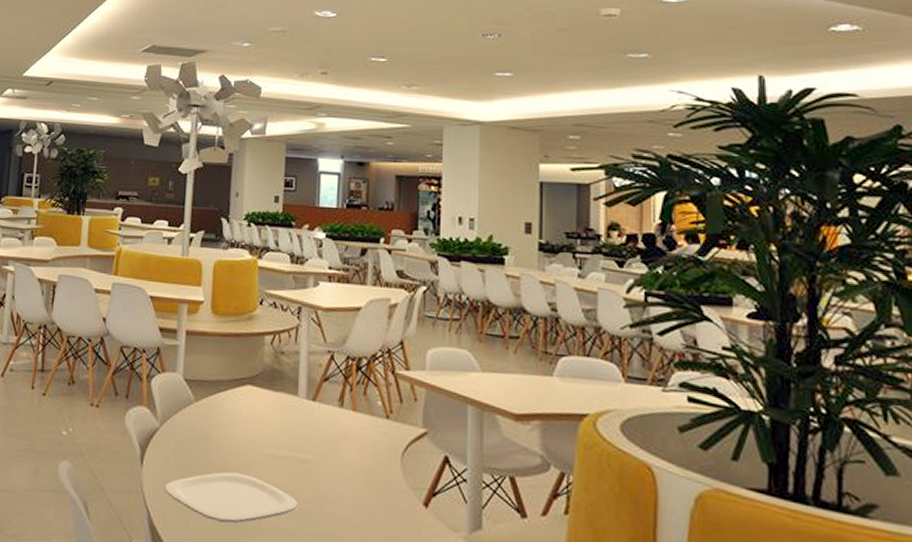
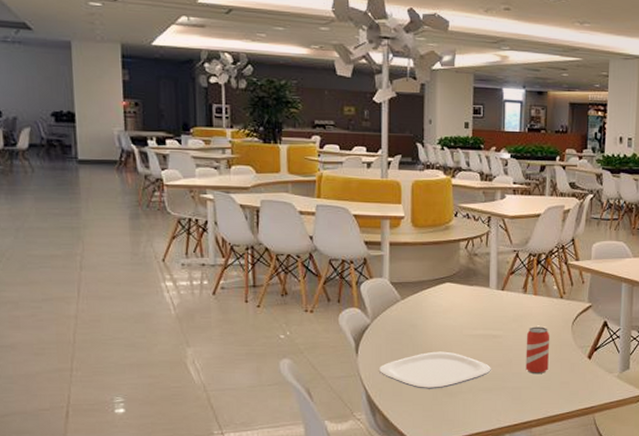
beverage can: none [341,453,374,521] -> present [525,326,550,375]

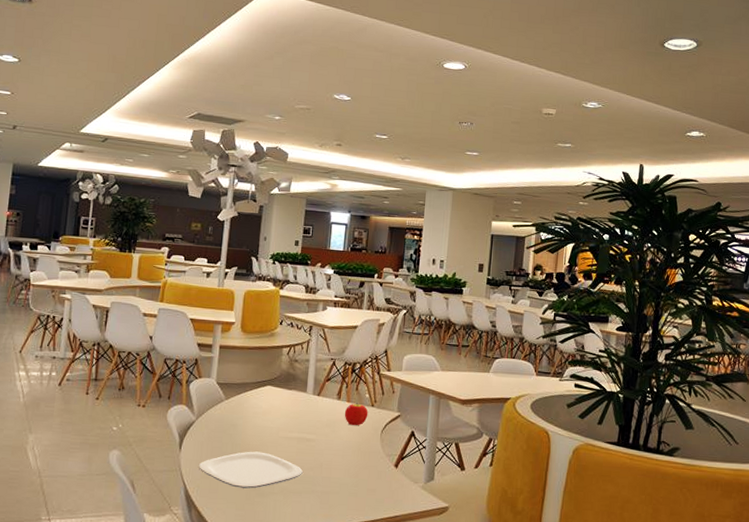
beverage can: present [525,326,550,375] -> none [335,432,360,480]
fruit: none [531,294,557,319] -> present [344,402,368,426]

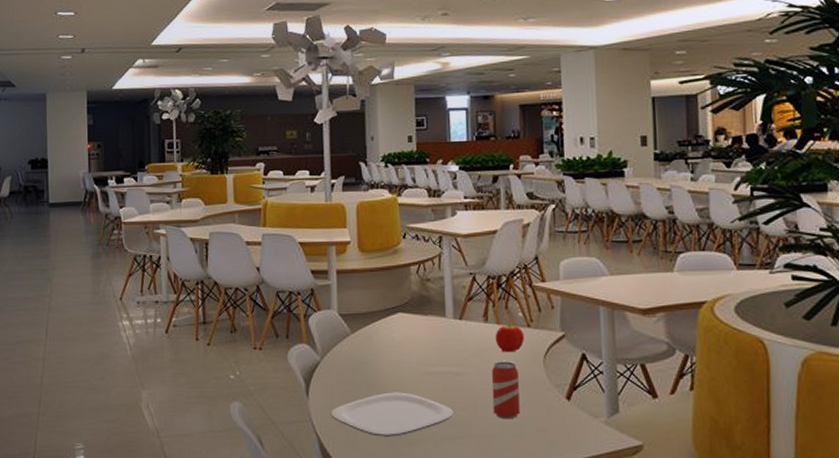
beverage can: none [335,432,360,480] -> present [491,361,520,420]

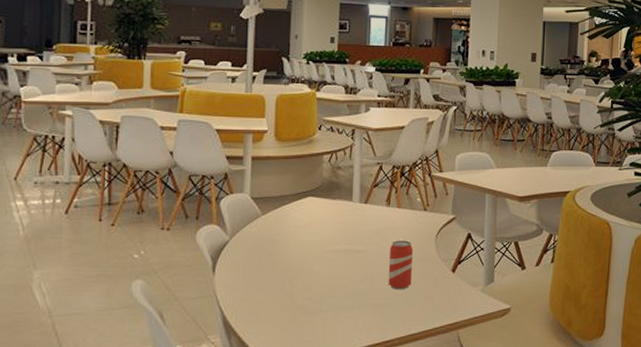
plate: present [330,392,455,437] -> none [235,268,354,309]
fruit: present [495,323,525,353] -> none [395,207,421,233]

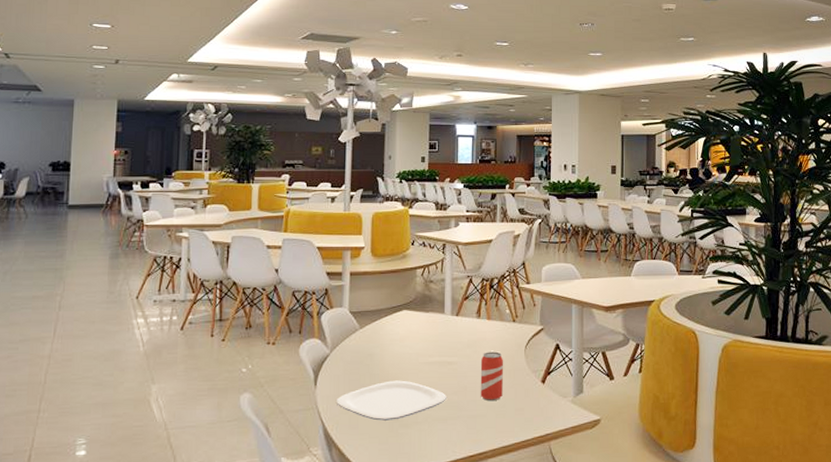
plate: none [235,268,354,309] -> present [335,380,448,421]

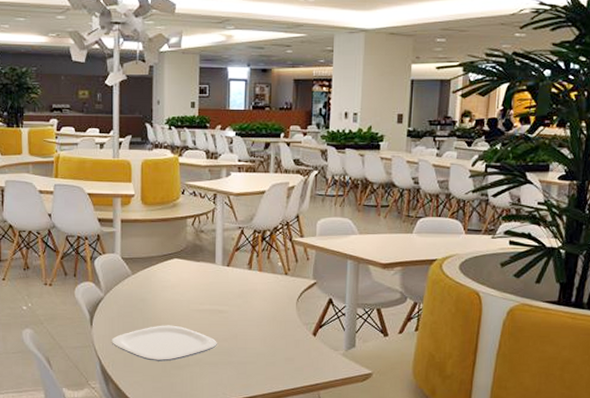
beverage can: present [480,351,504,402] -> none [251,302,275,350]

